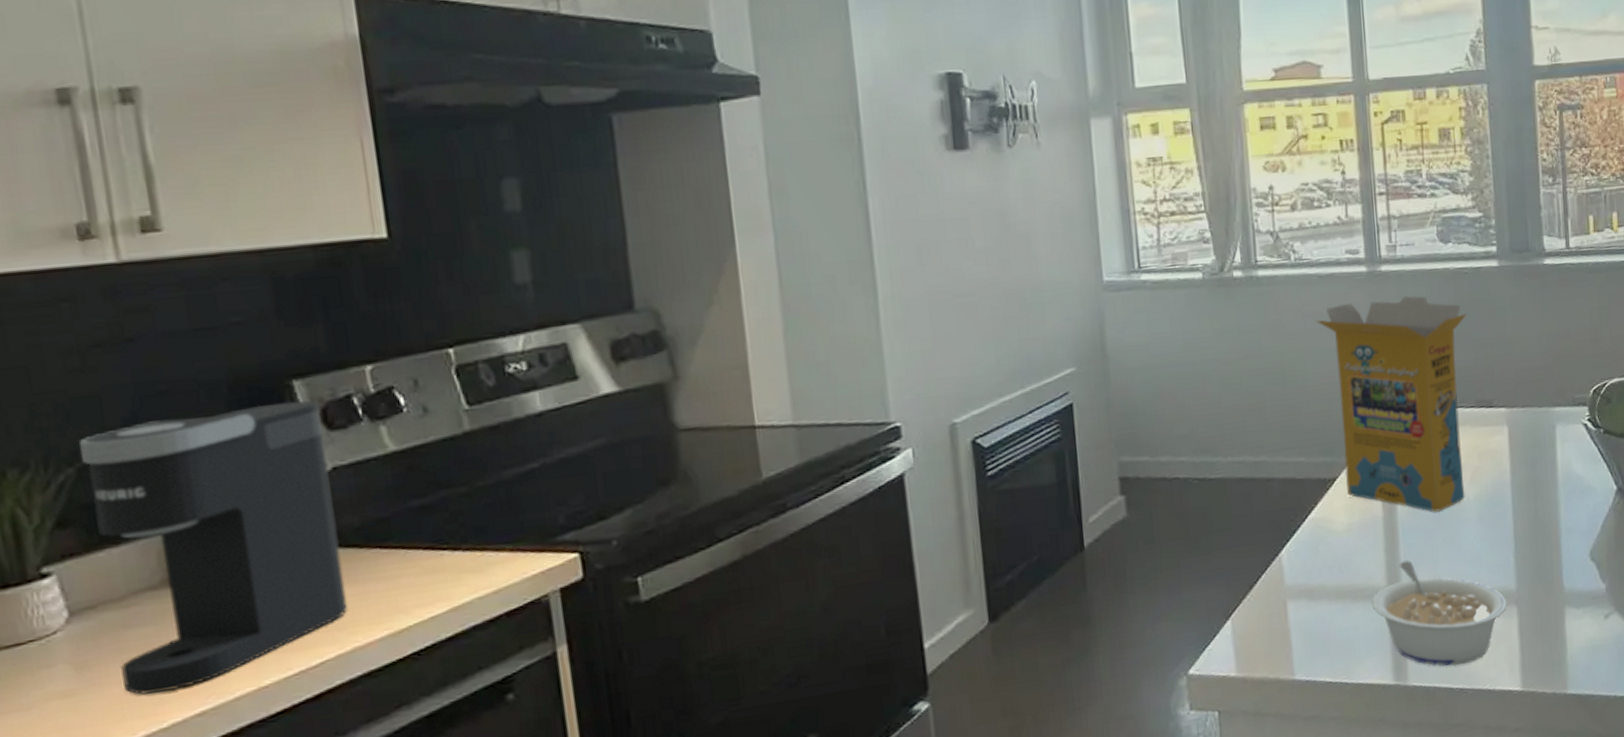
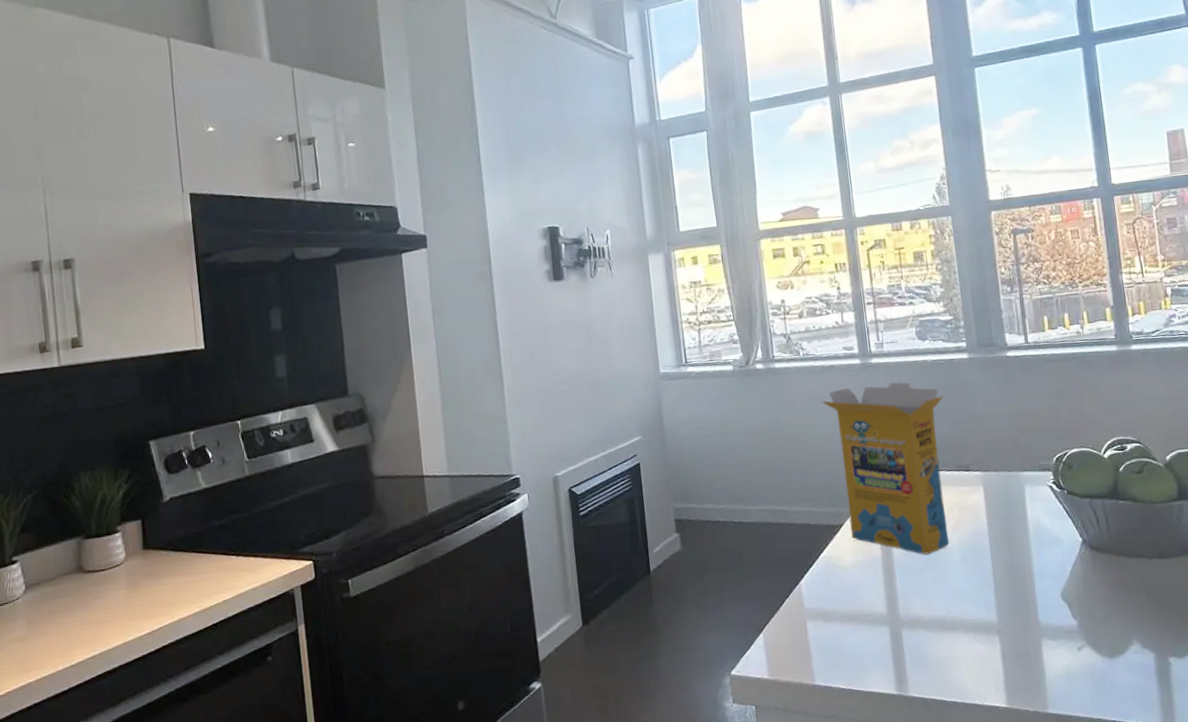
coffee maker: present [80,400,349,695] -> none [35,454,177,642]
legume: present [1371,560,1507,667] -> none [875,593,991,682]

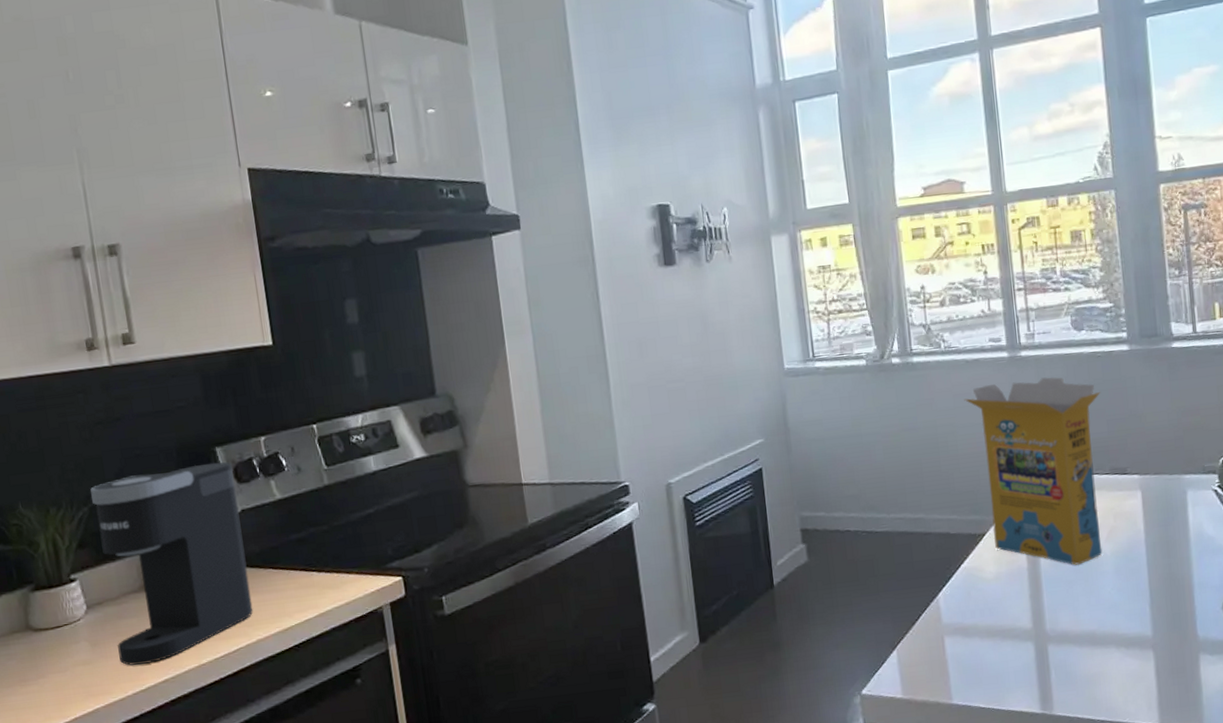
coffee maker: none [35,454,177,642] -> present [90,462,254,666]

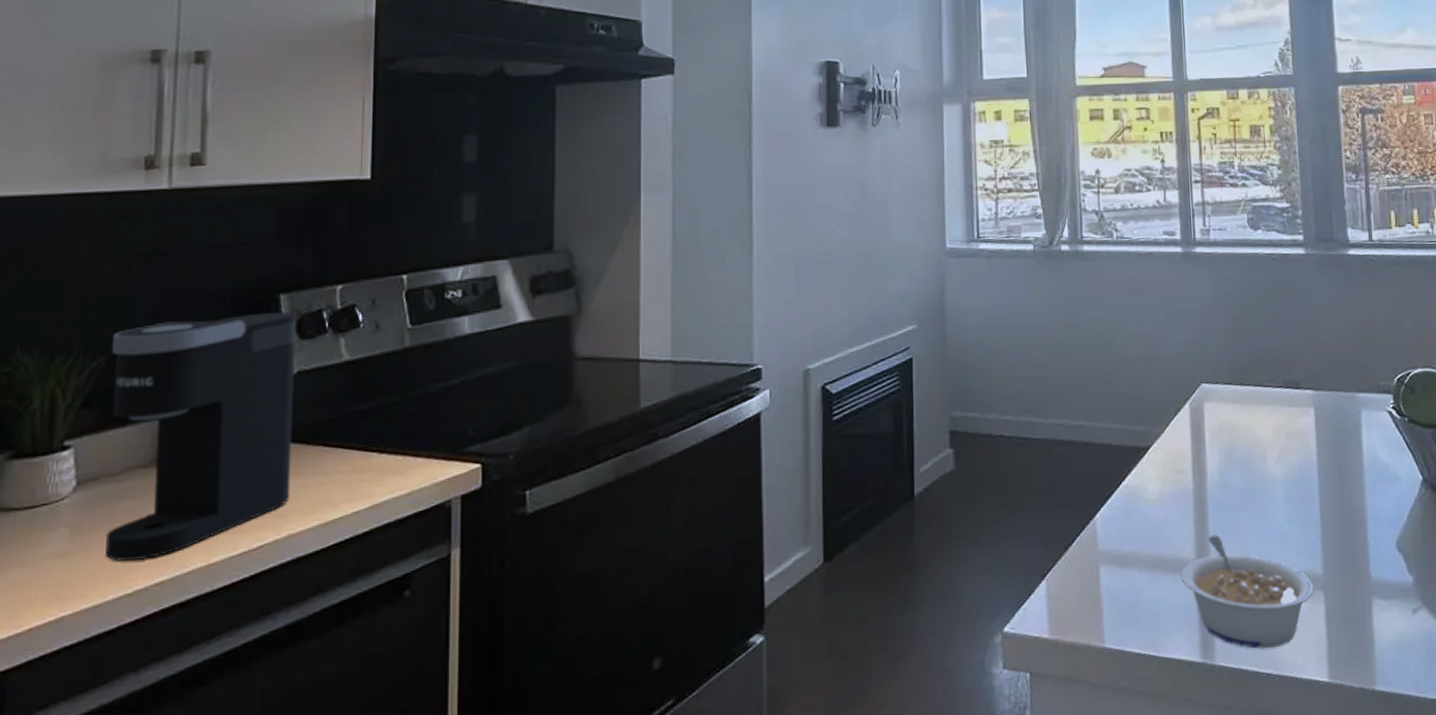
cereal box: present [964,377,1103,565] -> none [1134,277,1275,488]
legume: none [1019,606,1144,700] -> present [1180,534,1314,649]

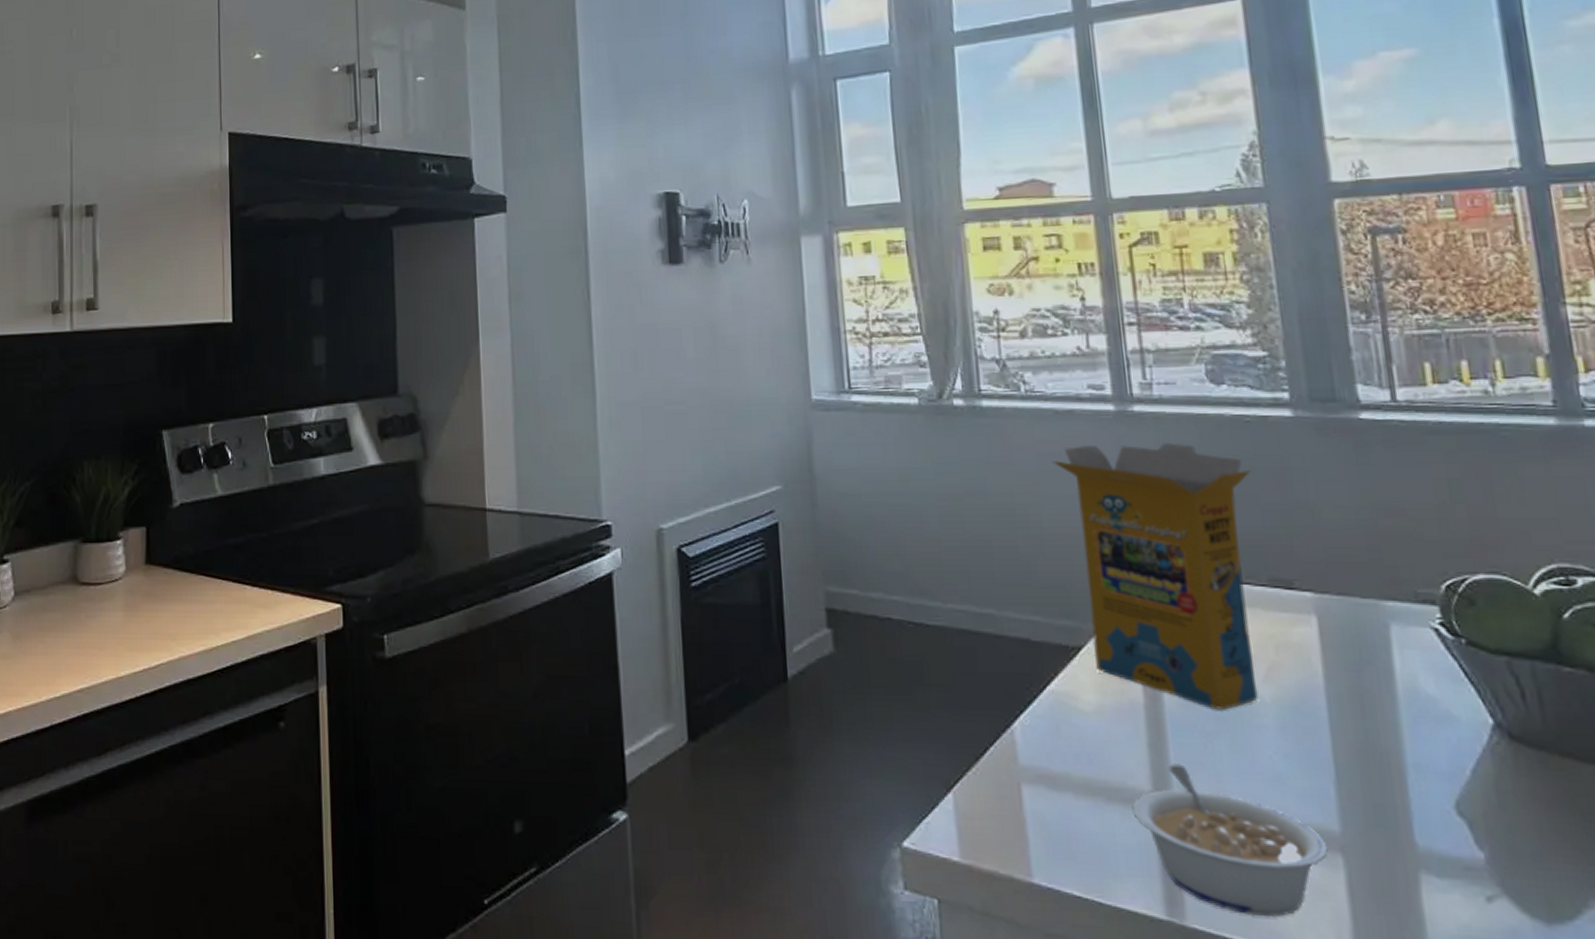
coffee maker: present [105,311,297,561] -> none [35,447,179,667]
cereal box: none [1134,277,1275,488] -> present [1052,443,1259,710]

